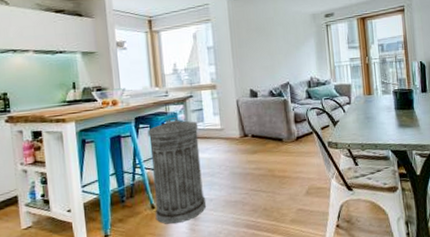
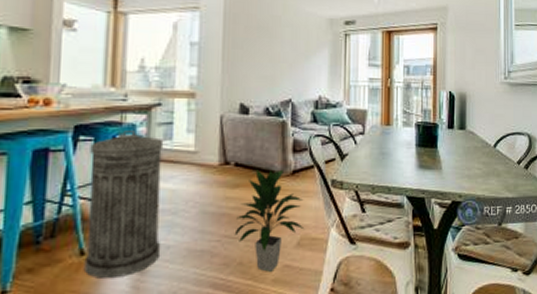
indoor plant: none [258,138,311,215] -> present [234,169,305,272]

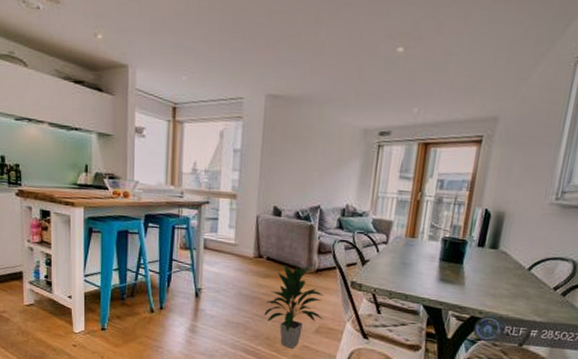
trash can: present [83,131,164,279] -> none [153,222,211,333]

